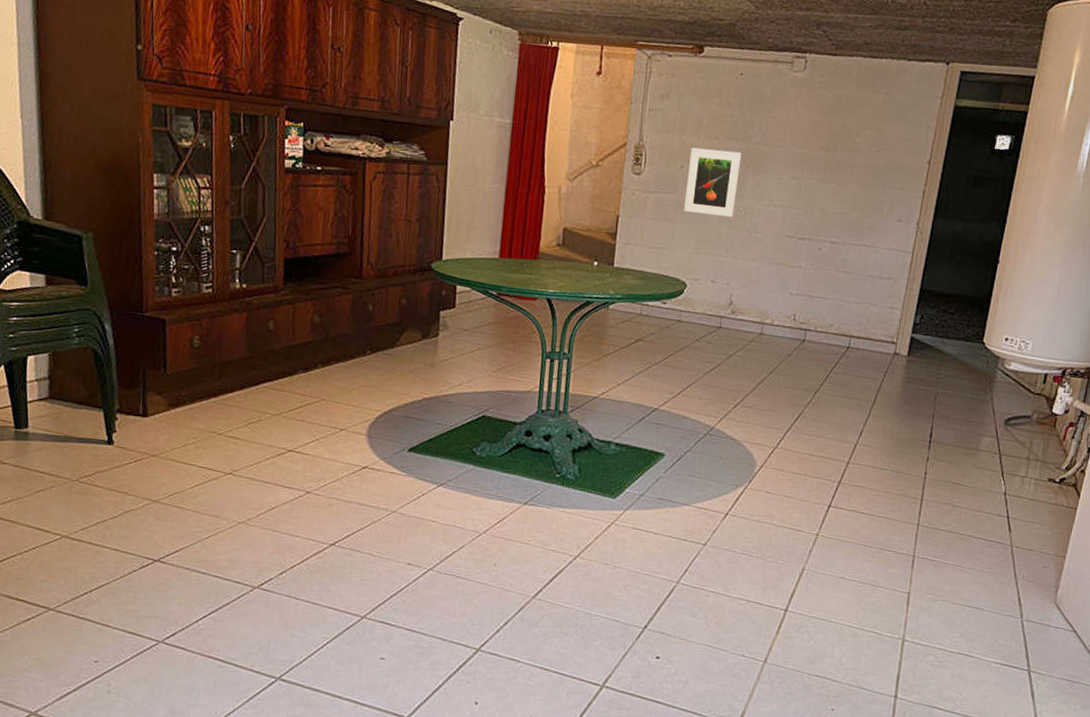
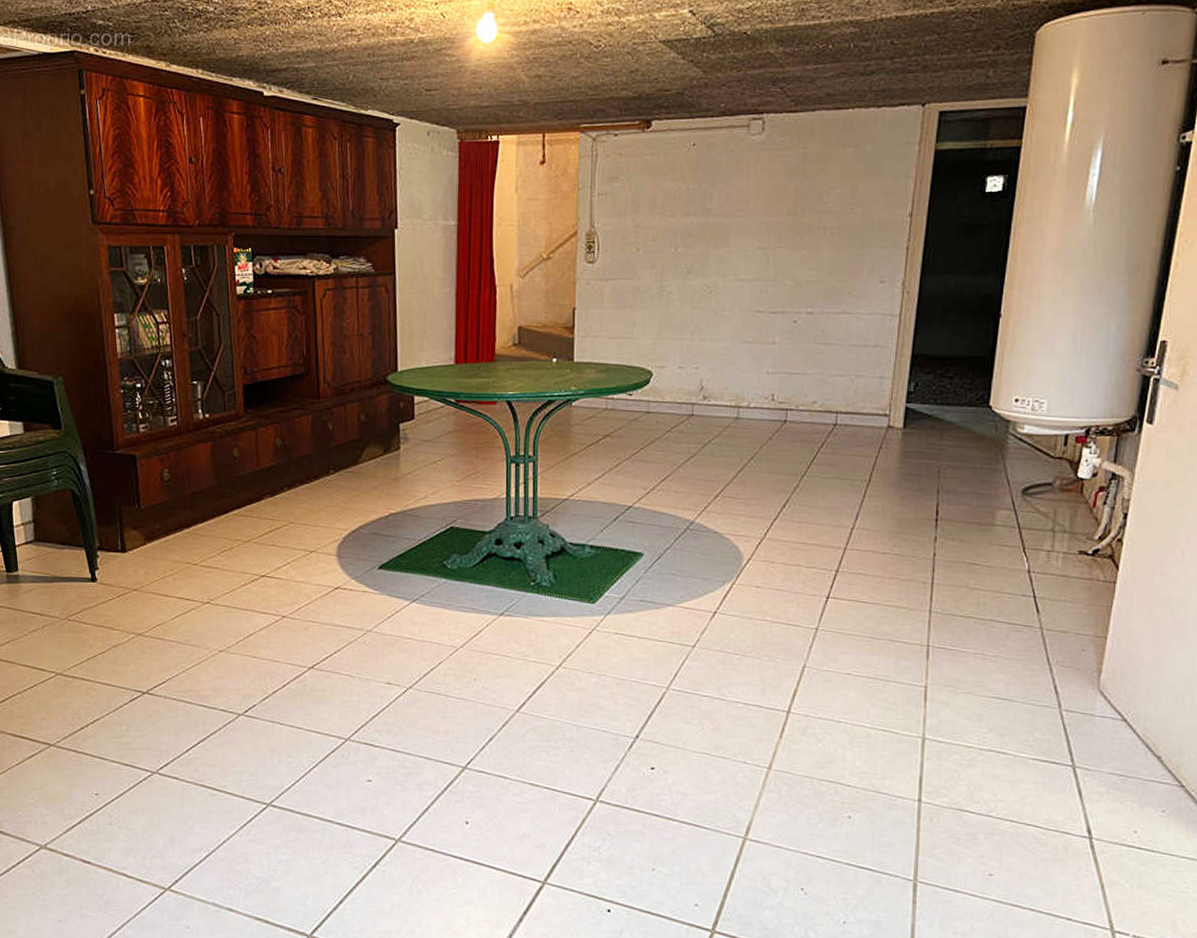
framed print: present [684,147,742,218] -> none [644,227,701,298]

